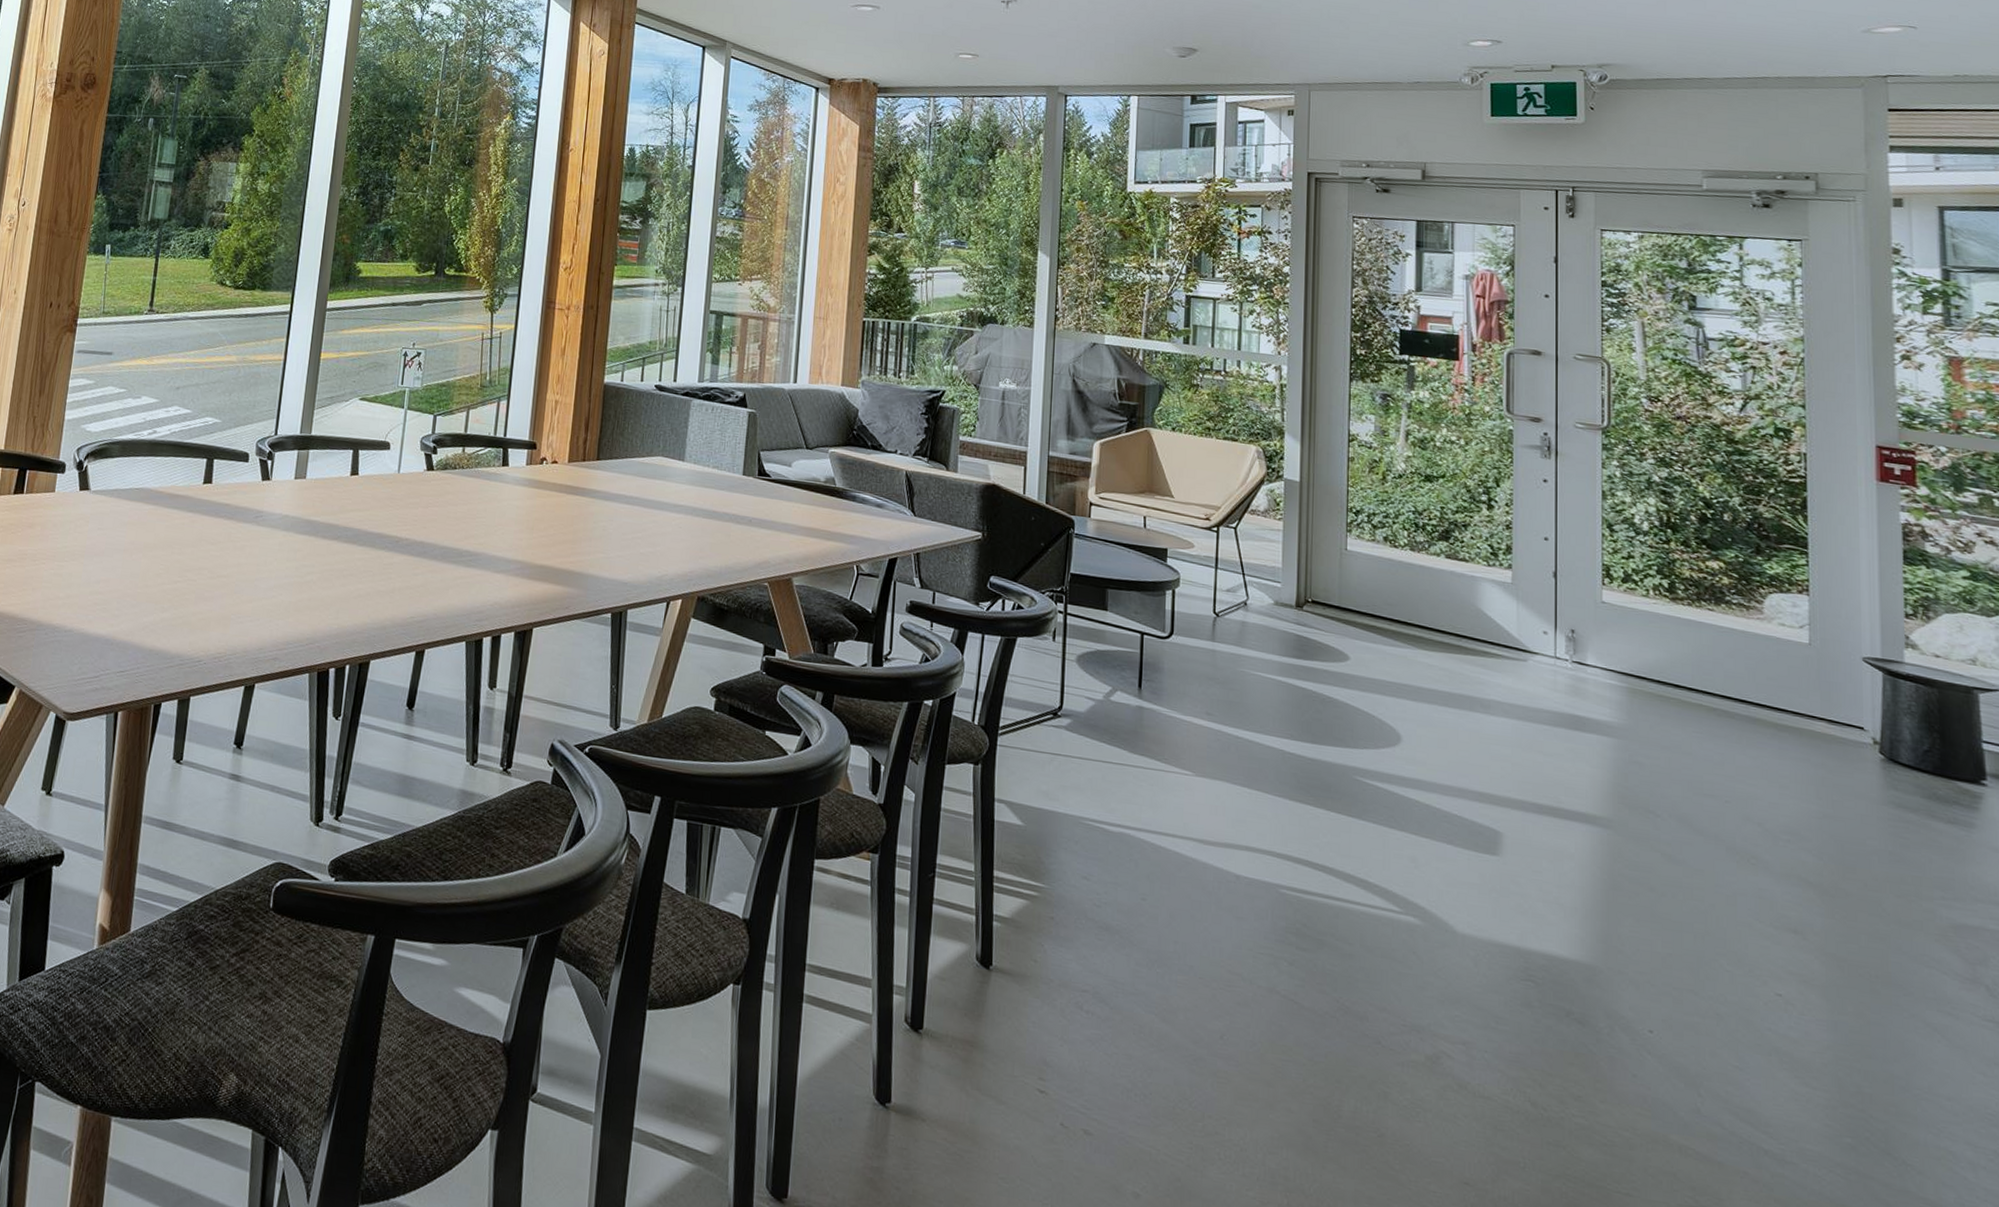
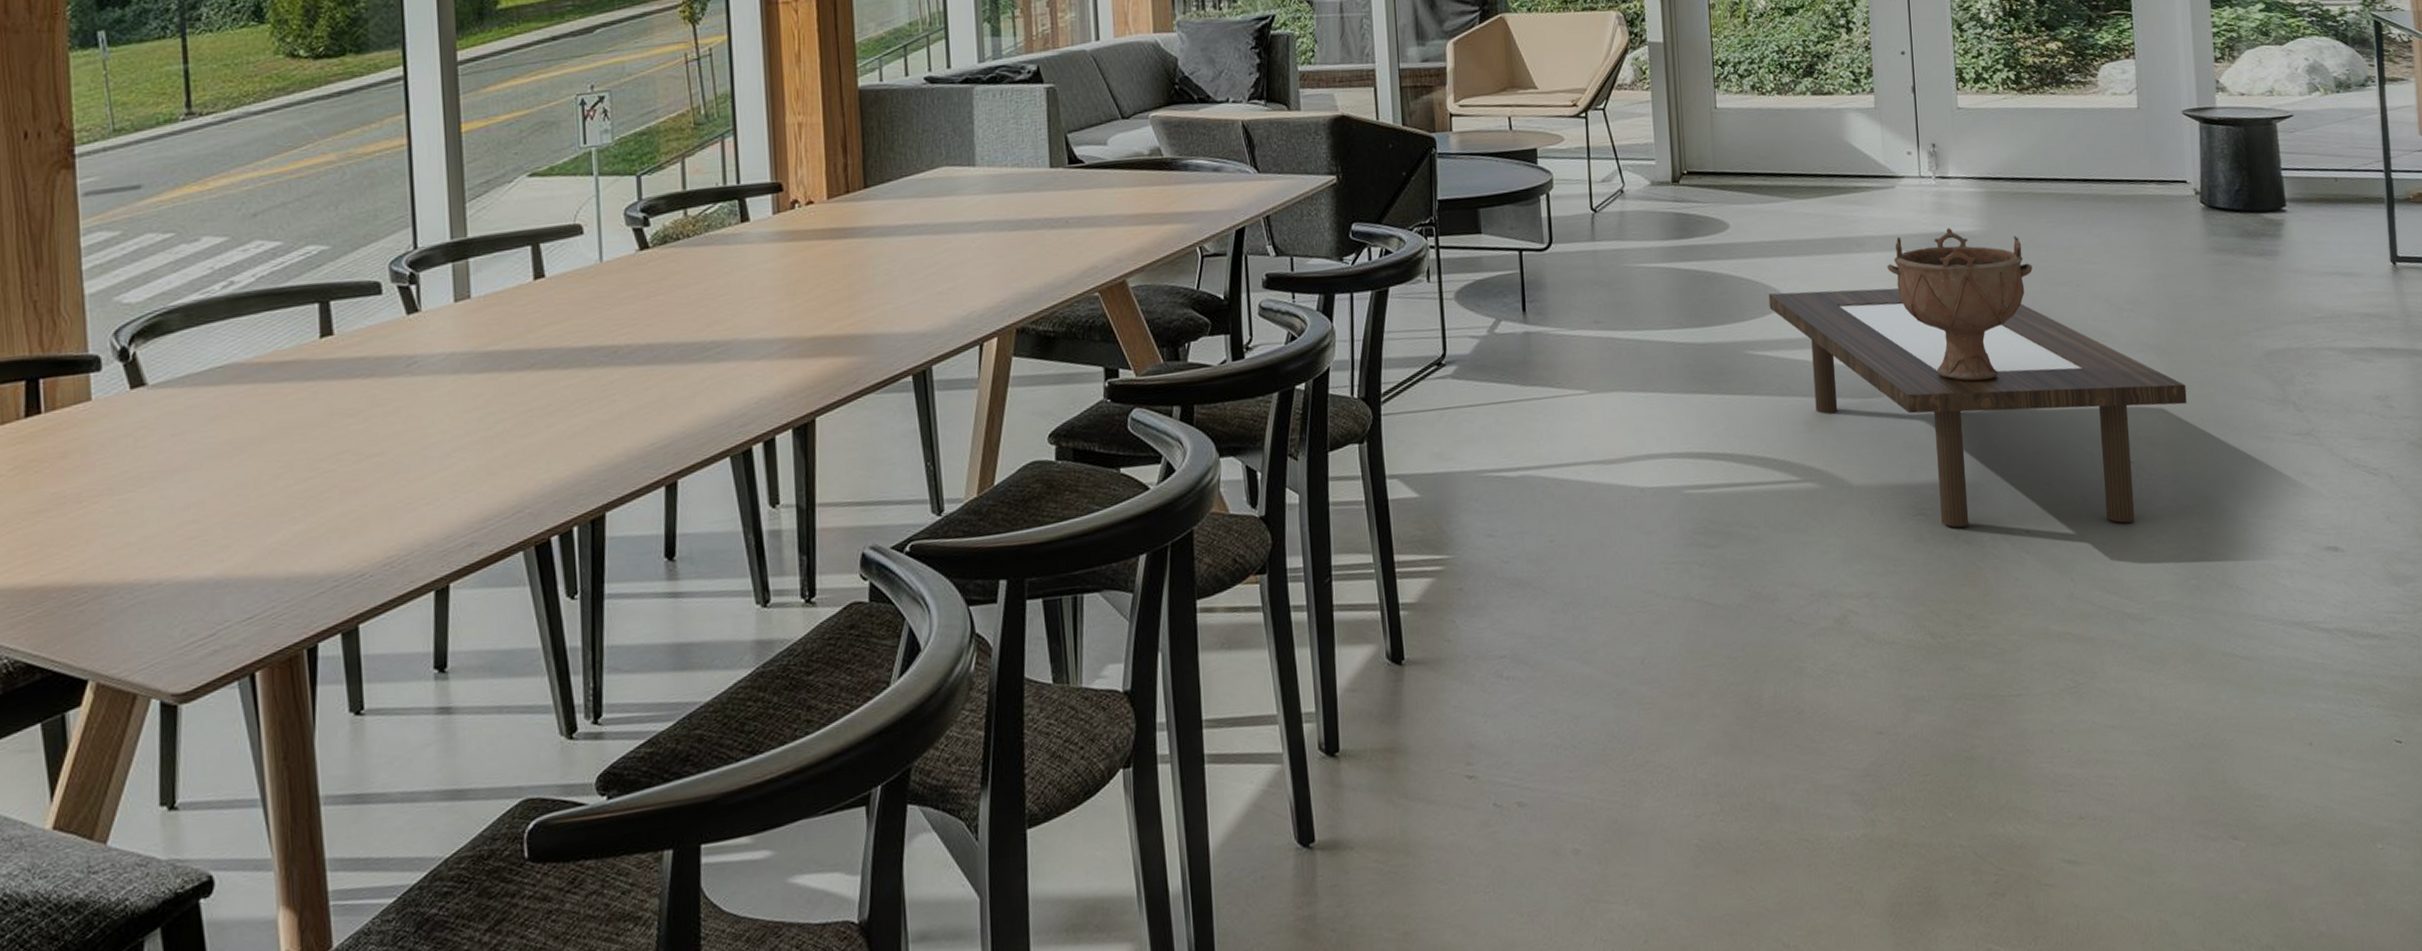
coffee table: none [1383,730,1851,1056] -> present [1768,288,2187,528]
decorative bowl: none [1511,708,1675,870] -> present [1886,228,2033,382]

